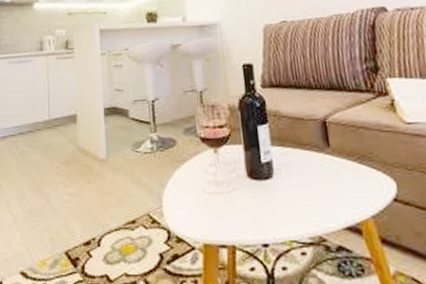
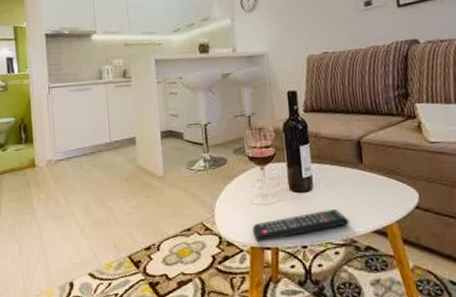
remote control: none [205,201,317,239] -> present [252,210,350,242]

